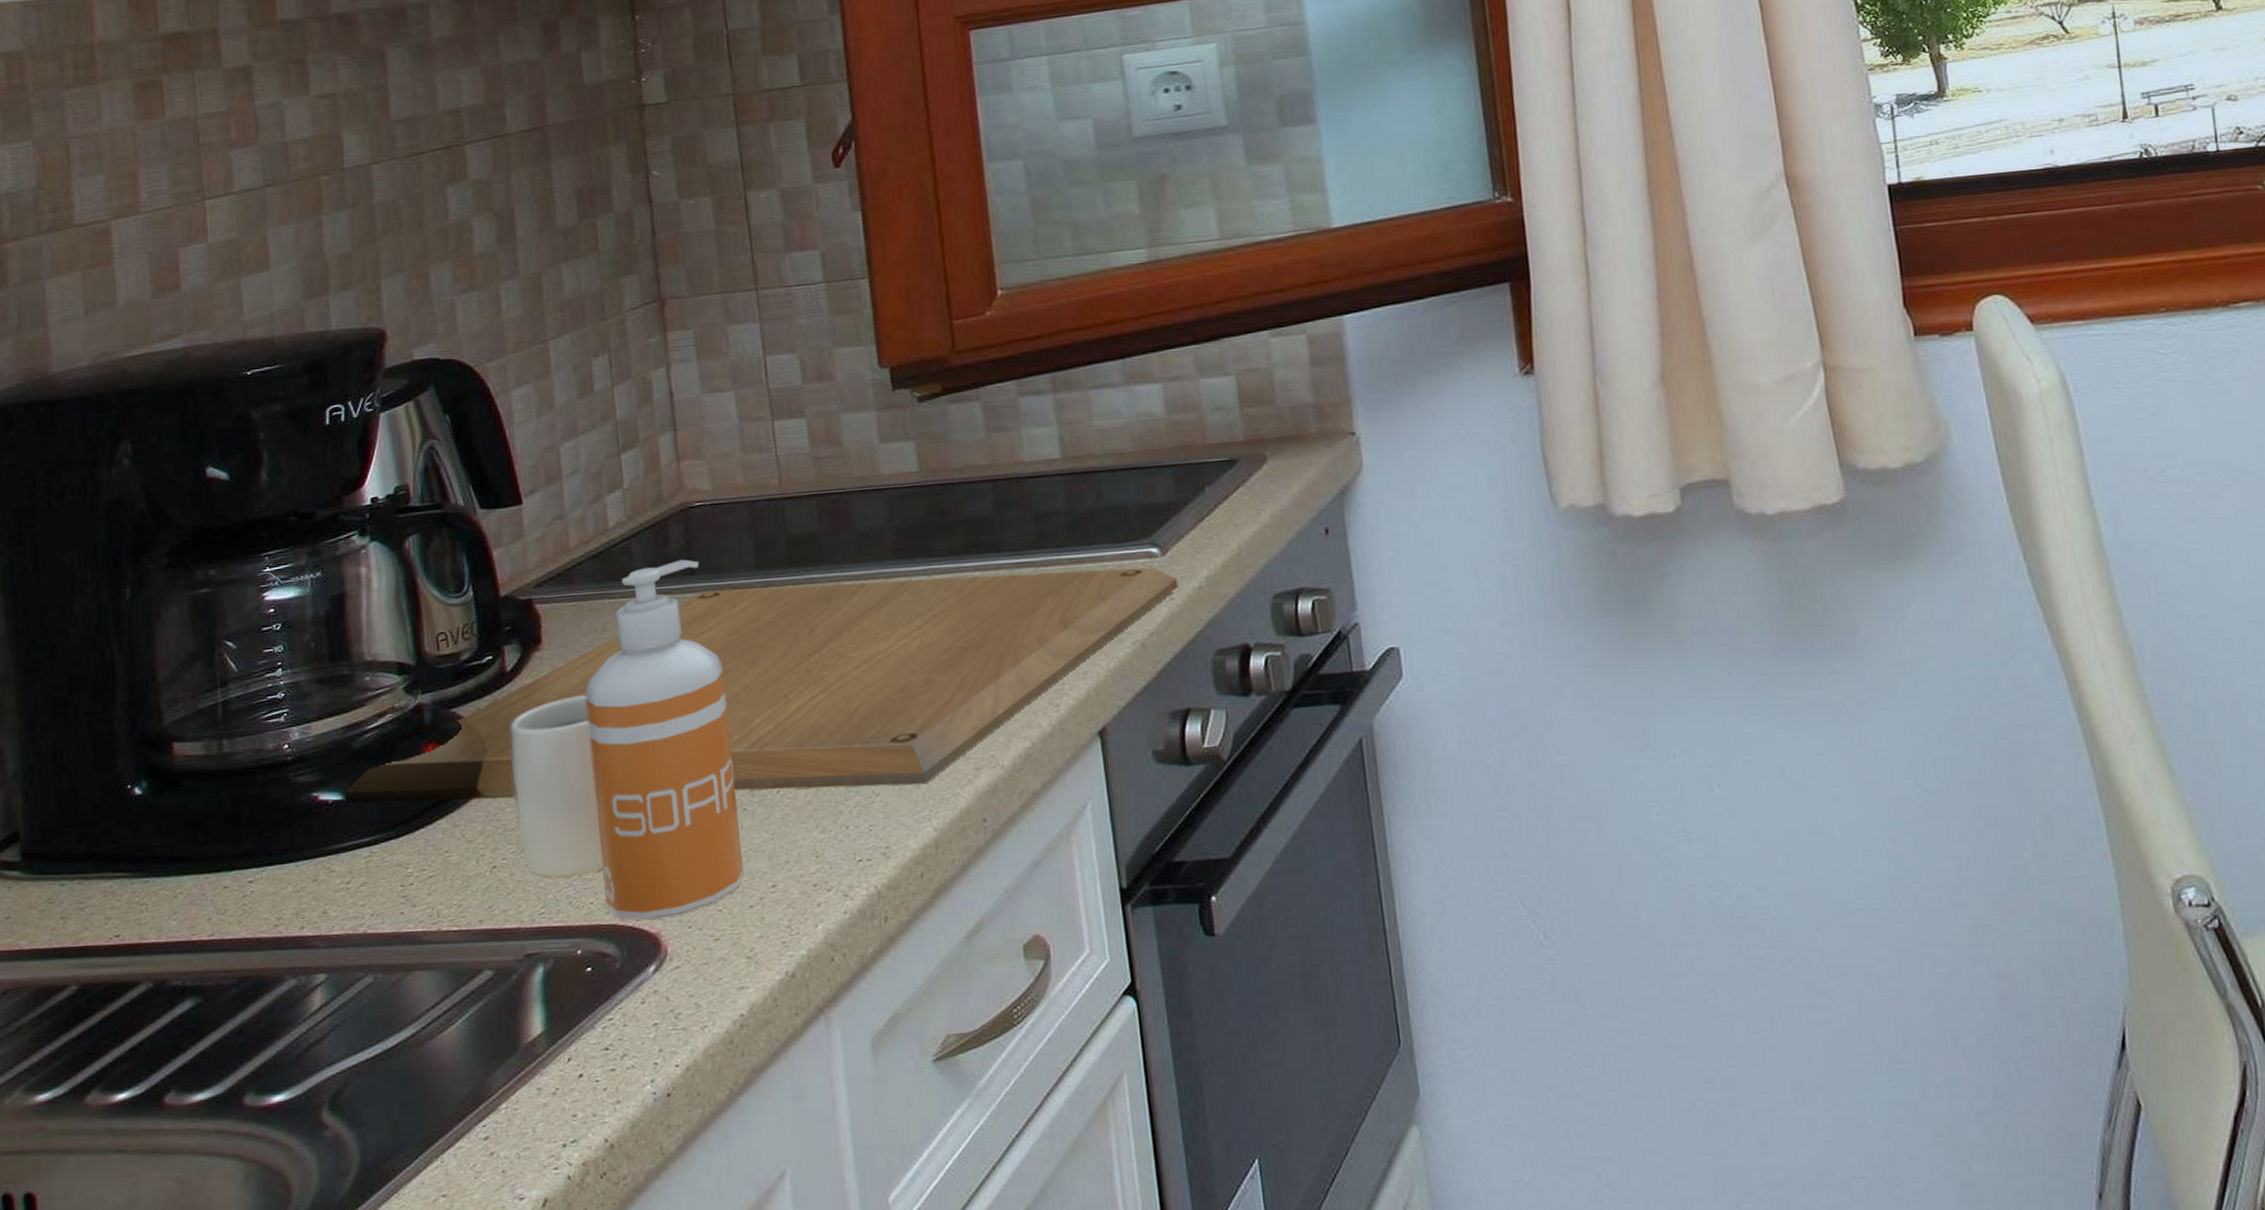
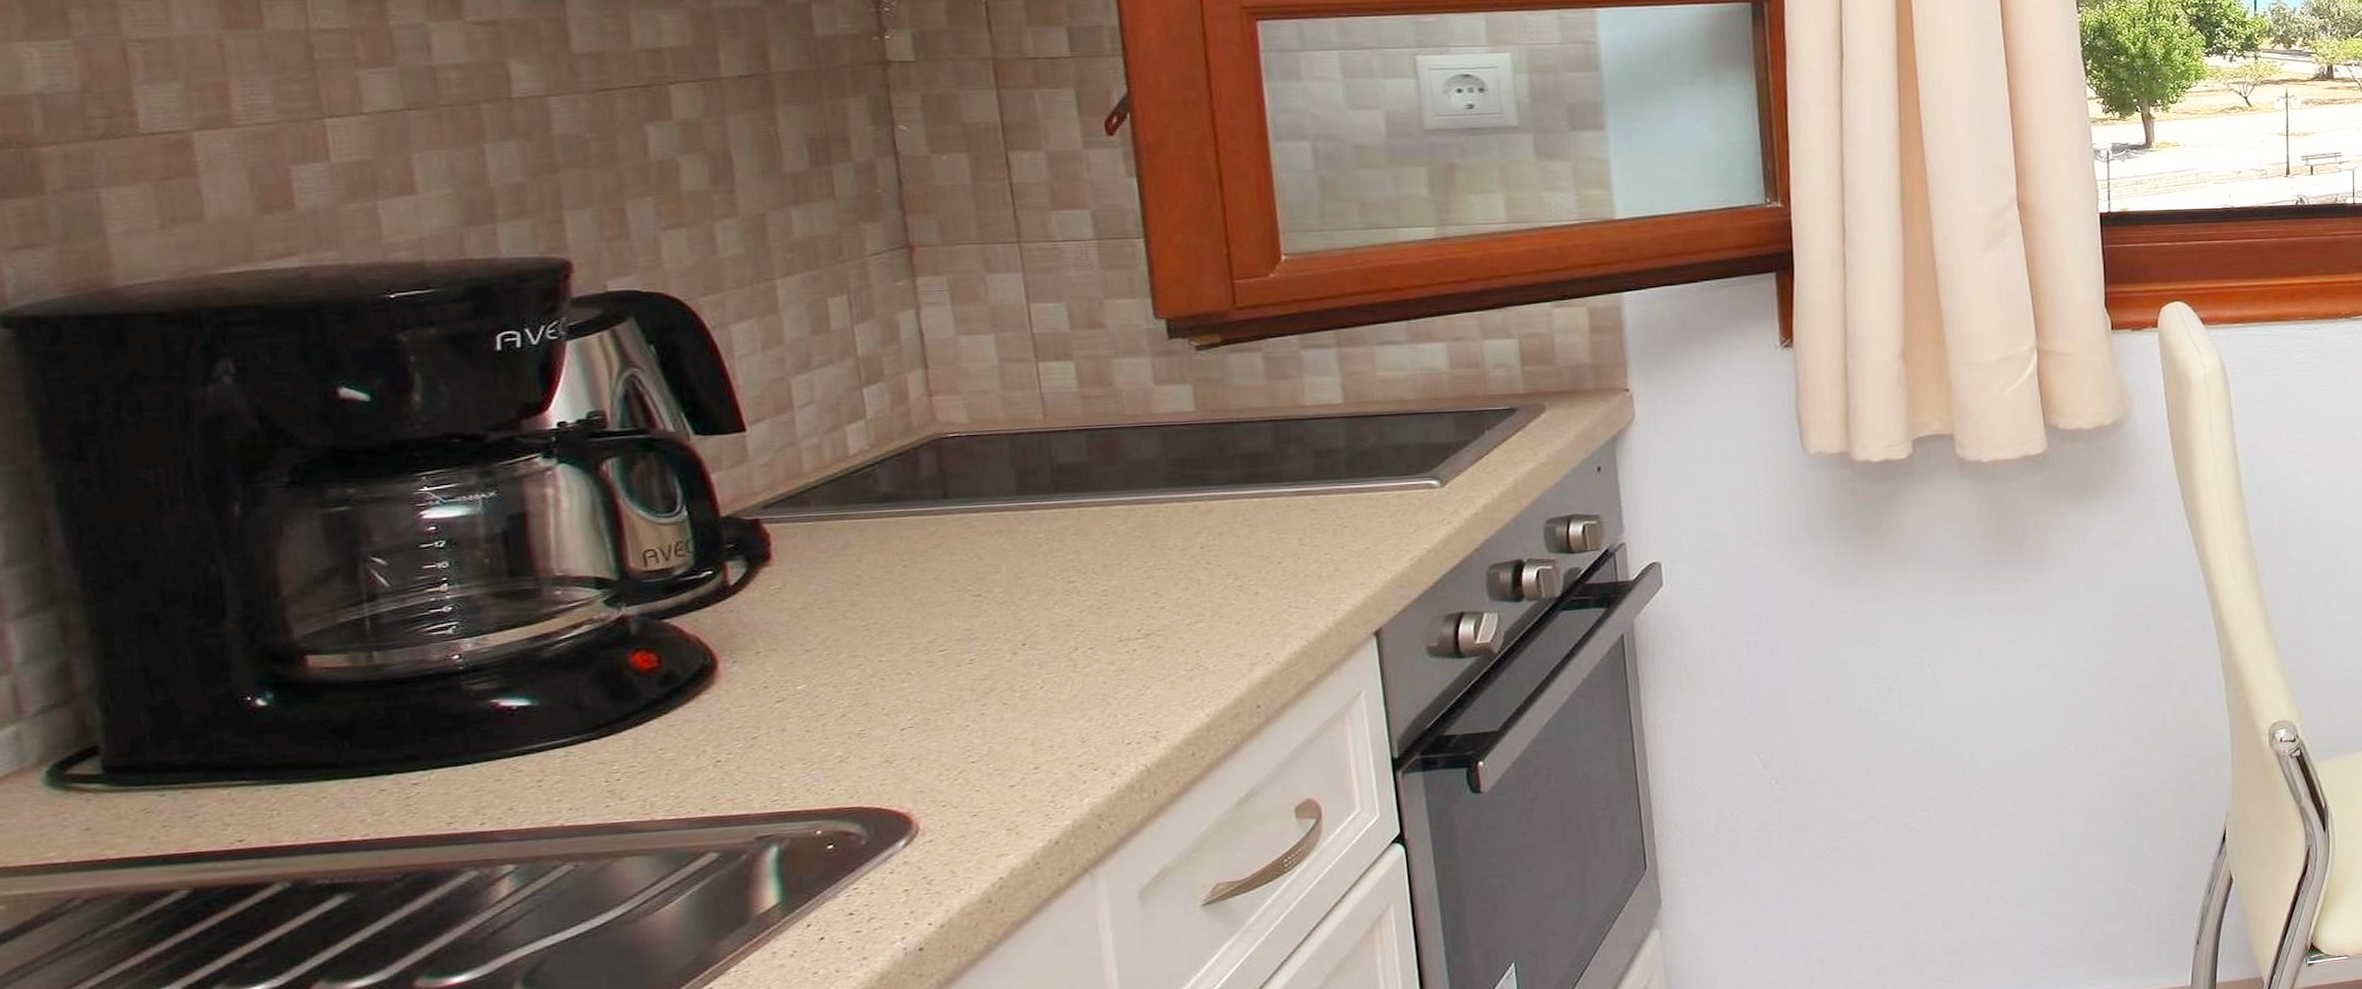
chopping board: present [344,567,1179,804] -> none [531,496,1457,708]
mug: present [510,695,603,877] -> none [734,606,845,769]
soap dispenser: present [585,559,744,921] -> none [823,484,1004,803]

